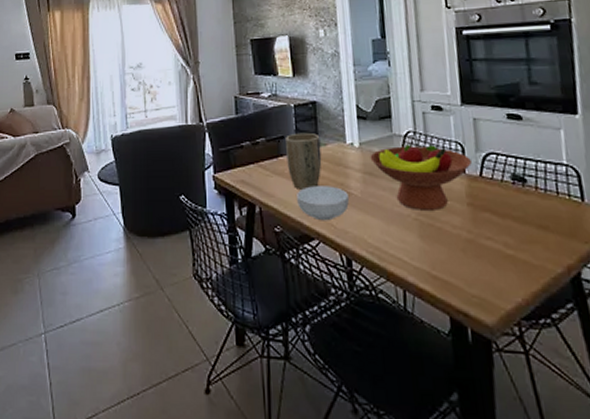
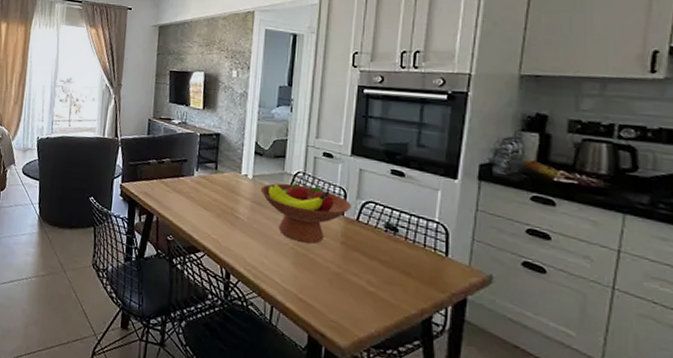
plant pot: present [286,132,322,190] -> none [186,158,219,208]
cereal bowl: present [297,186,349,221] -> none [190,206,236,238]

